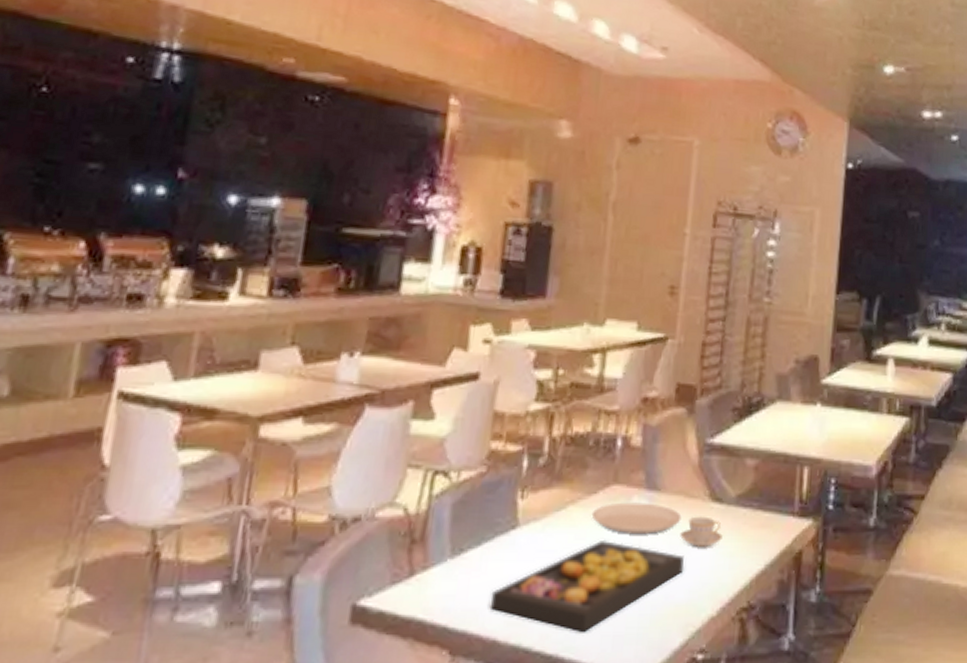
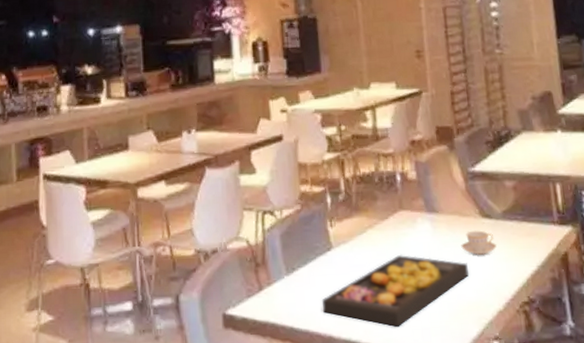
plate: present [591,502,682,535] -> none [387,223,460,249]

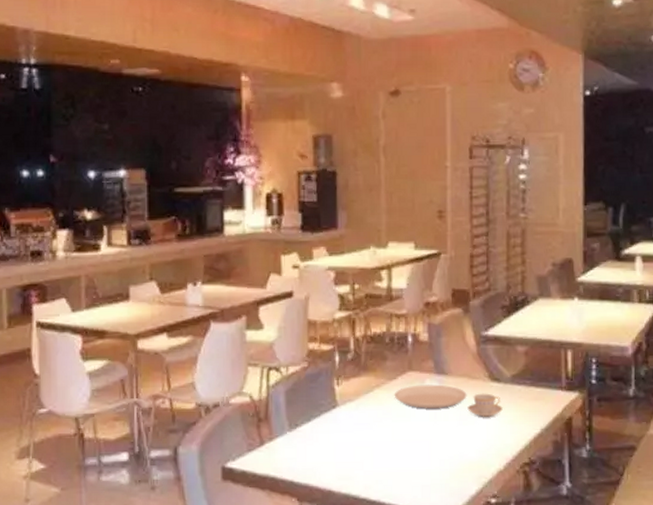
food tray: present [321,254,470,327] -> none [323,414,474,483]
plate: none [387,223,460,249] -> present [394,384,467,410]

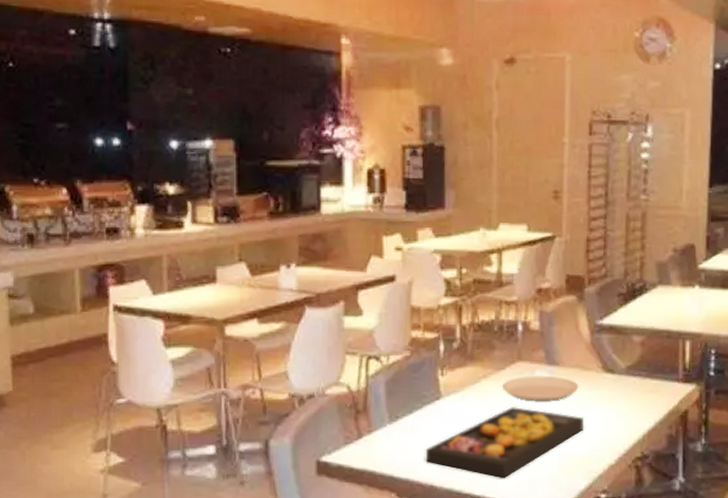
food tray: none [323,414,474,483] -> present [425,406,585,478]
teacup: present [467,393,503,418] -> none [579,385,616,411]

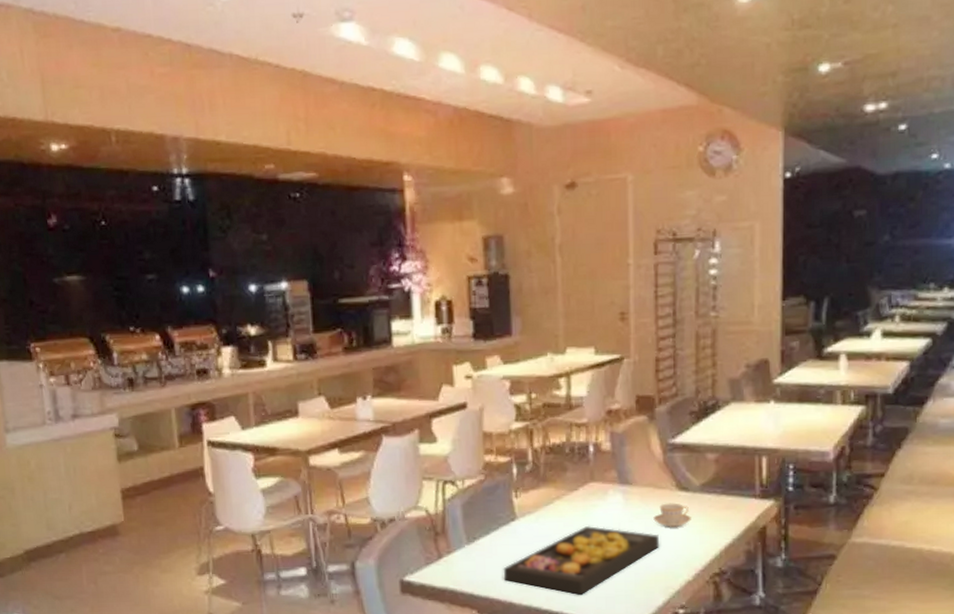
plate: present [501,375,579,402] -> none [575,495,653,521]
teacup: none [579,385,616,411] -> present [653,503,691,528]

